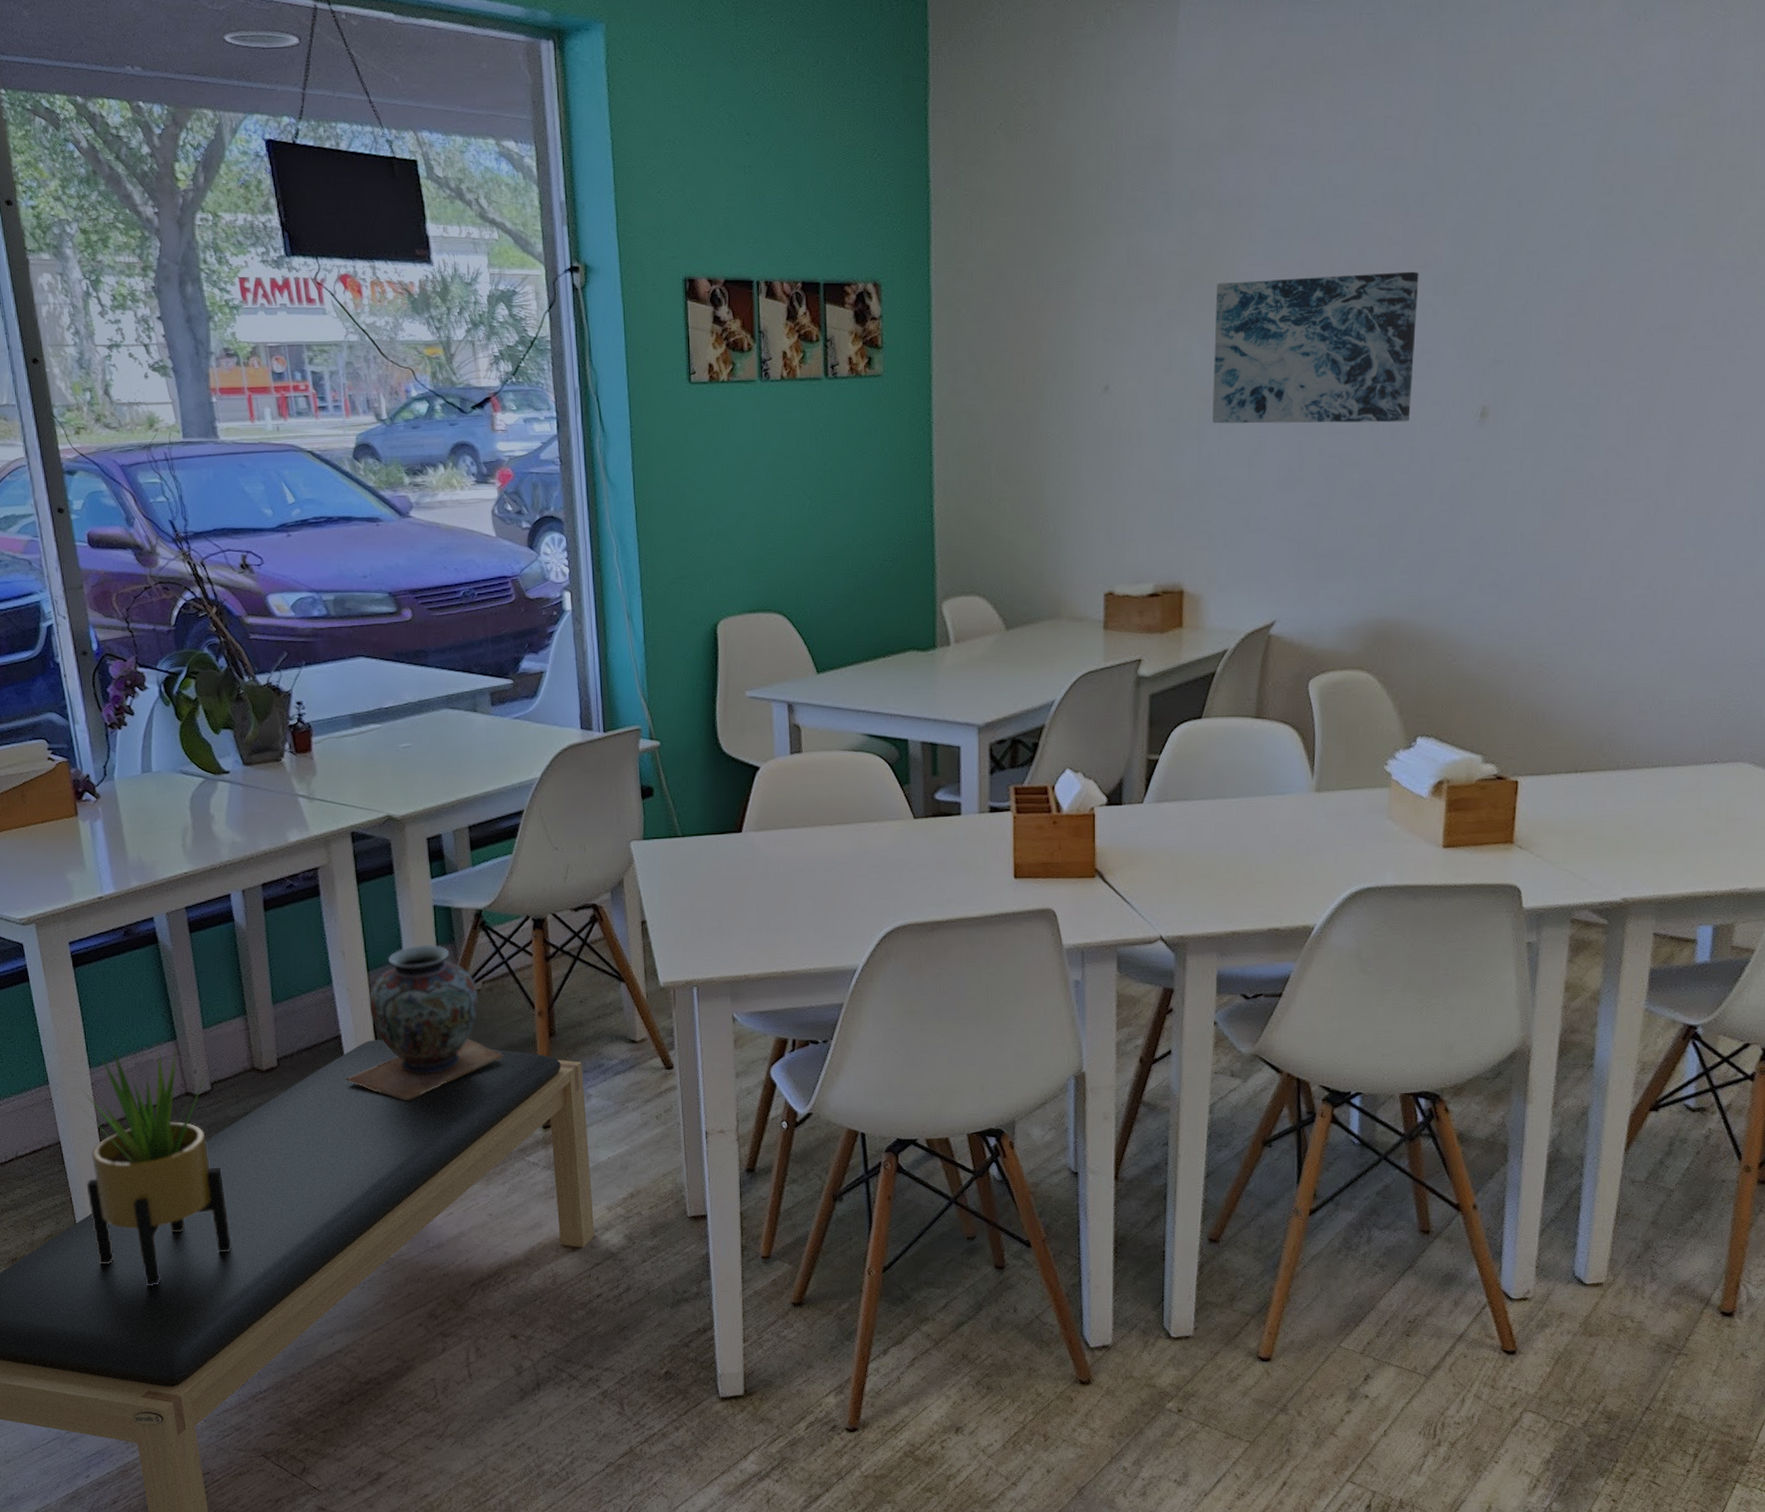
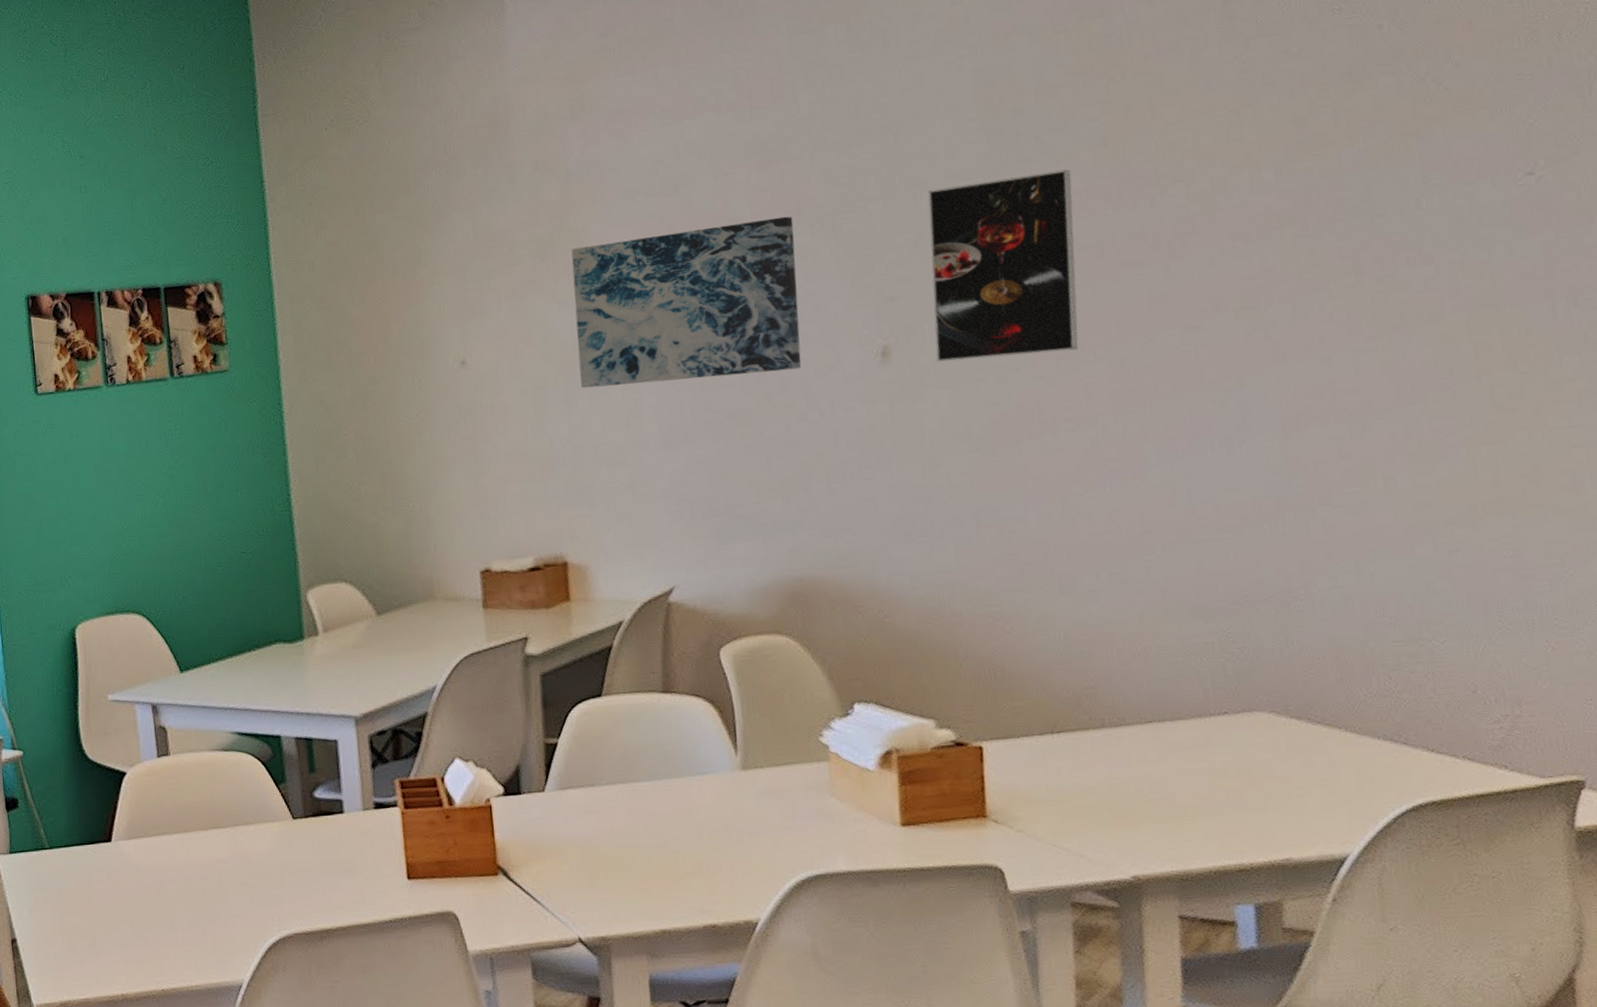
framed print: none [1527,252,1664,427] -> present [928,169,1079,362]

